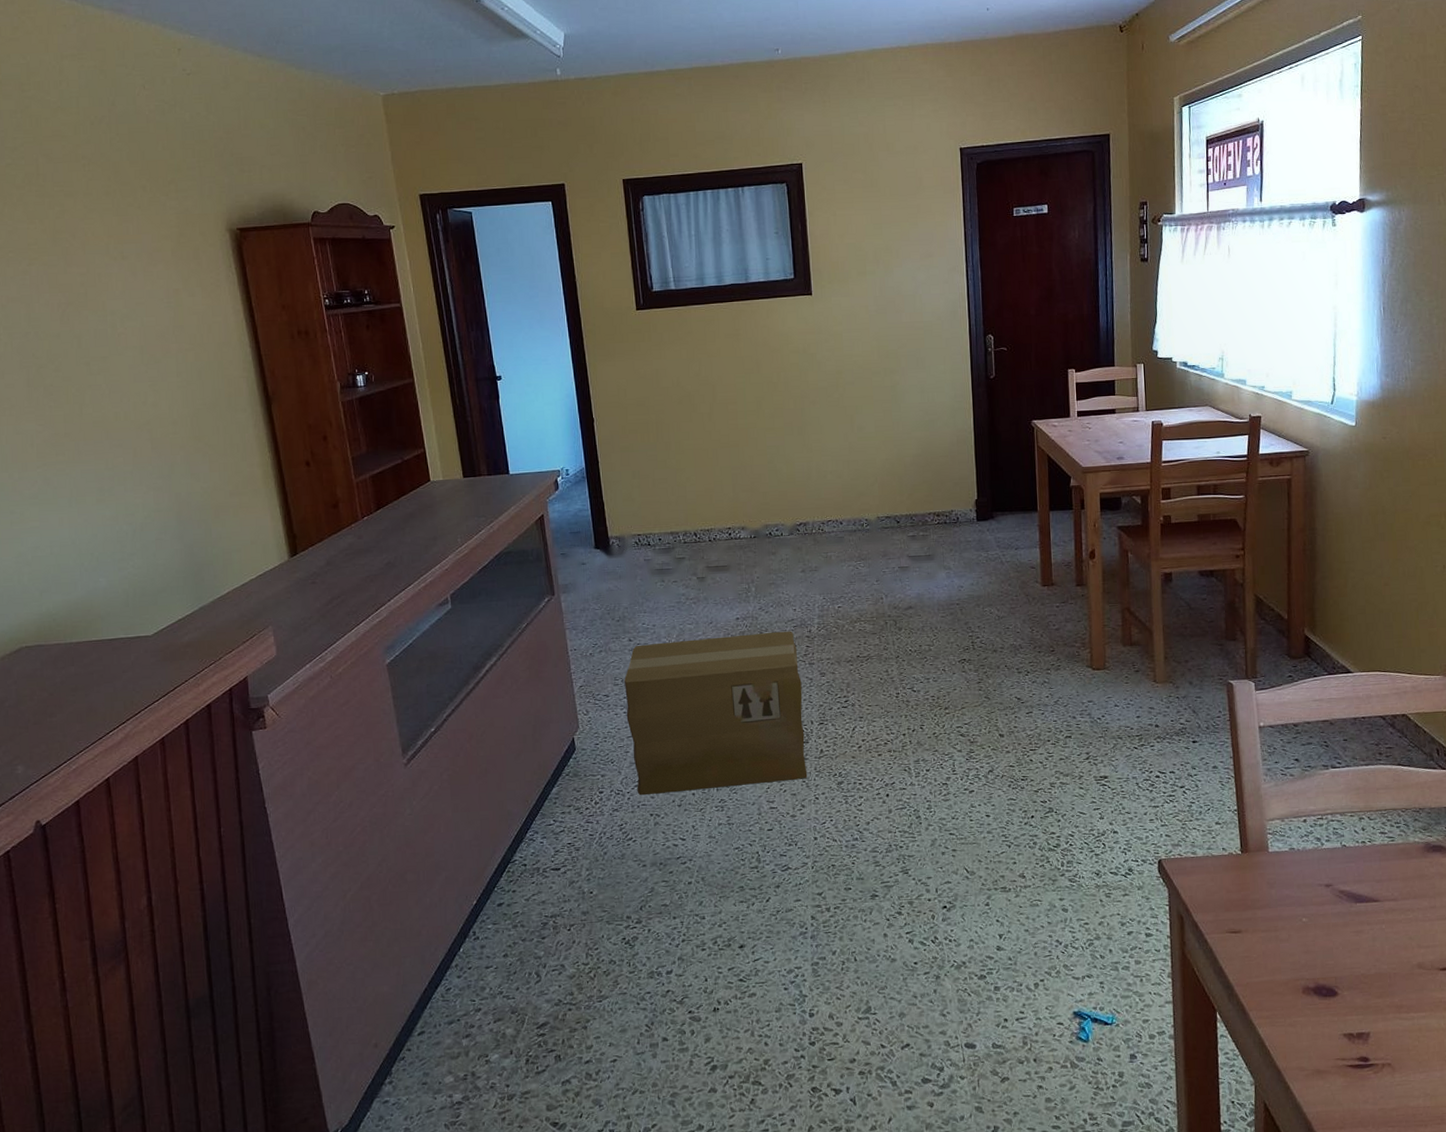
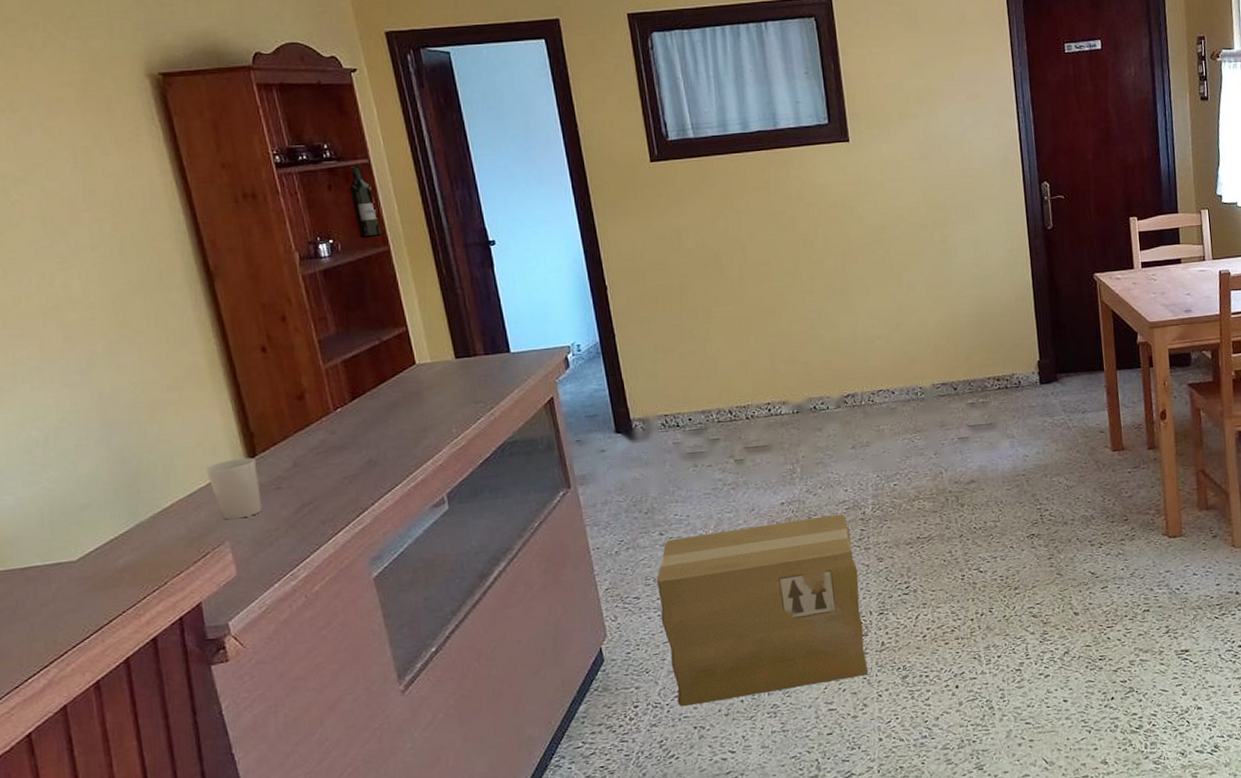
cup: none [256,555,300,608] -> present [205,457,263,520]
wine bottle: none [383,307,407,370] -> present [349,163,381,237]

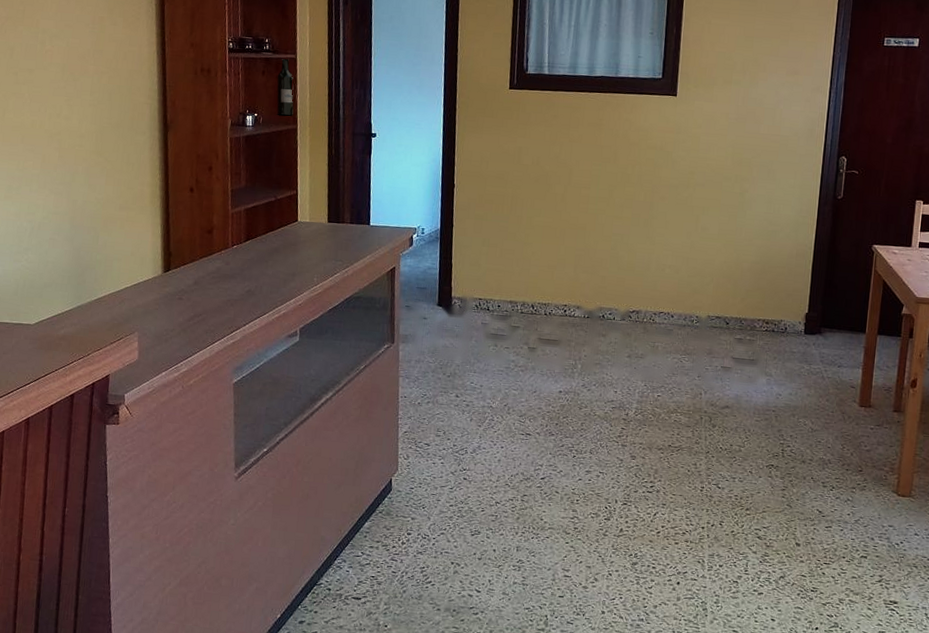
cup: present [205,457,263,520] -> none [132,269,169,317]
cardboard box: present [657,514,869,706] -> none [442,402,612,554]

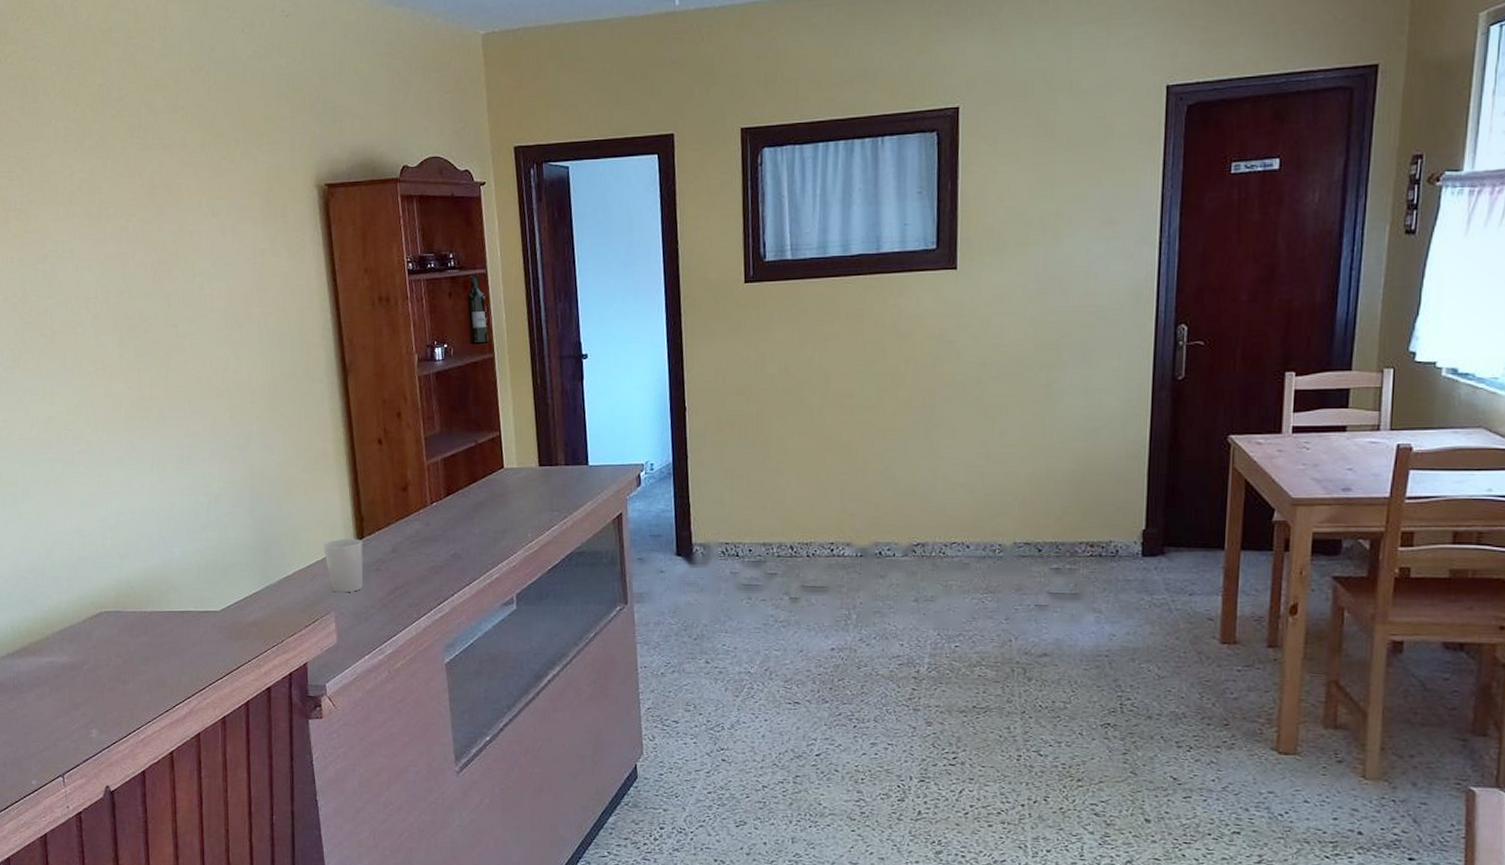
cup: none [132,269,169,317] -> present [323,539,364,593]

